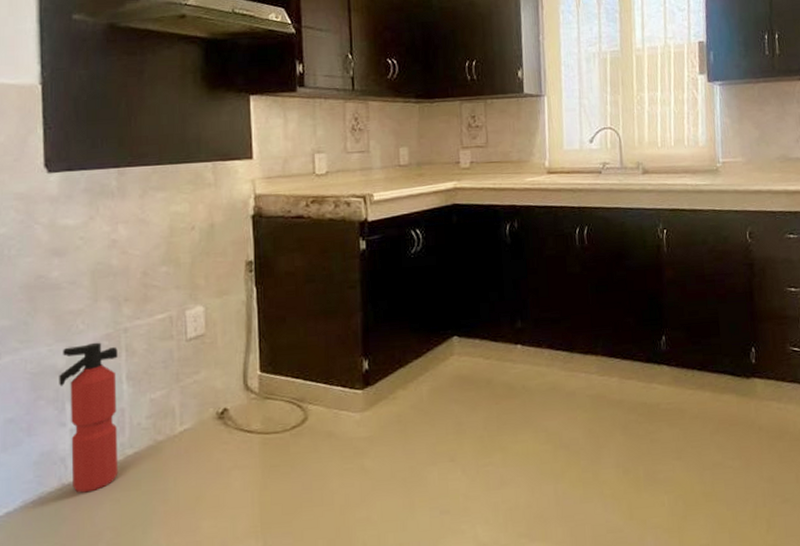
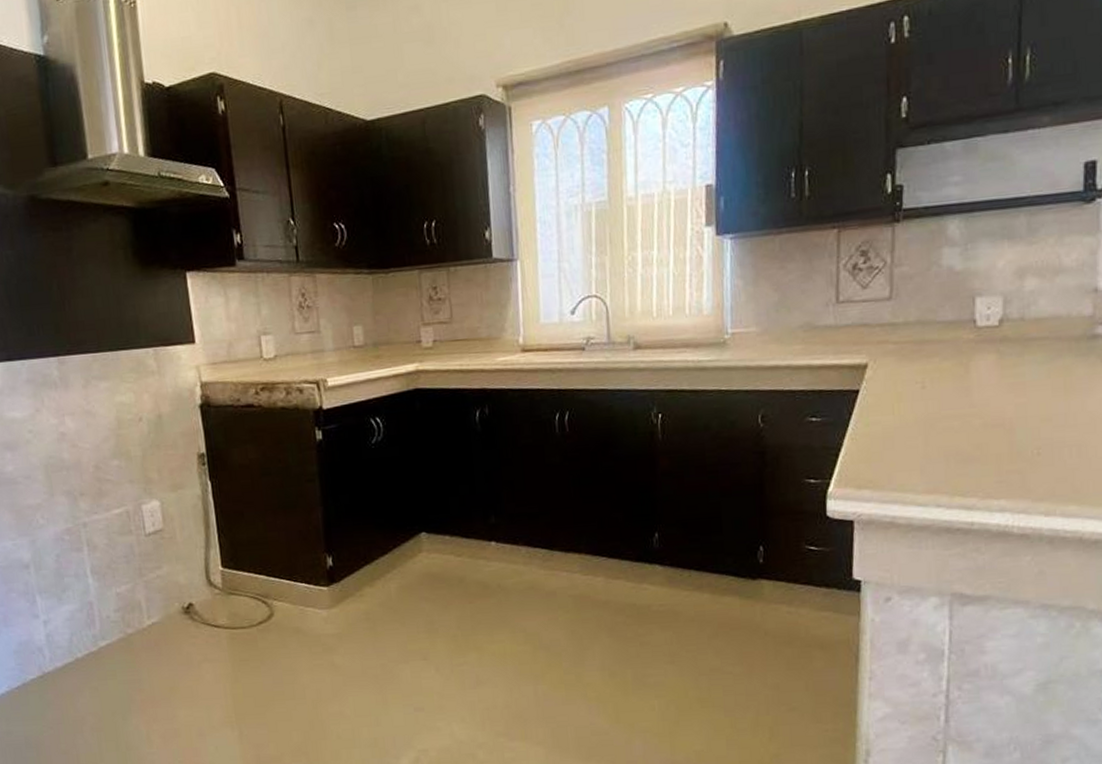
fire extinguisher: present [59,342,118,493] -> none [26,536,94,681]

